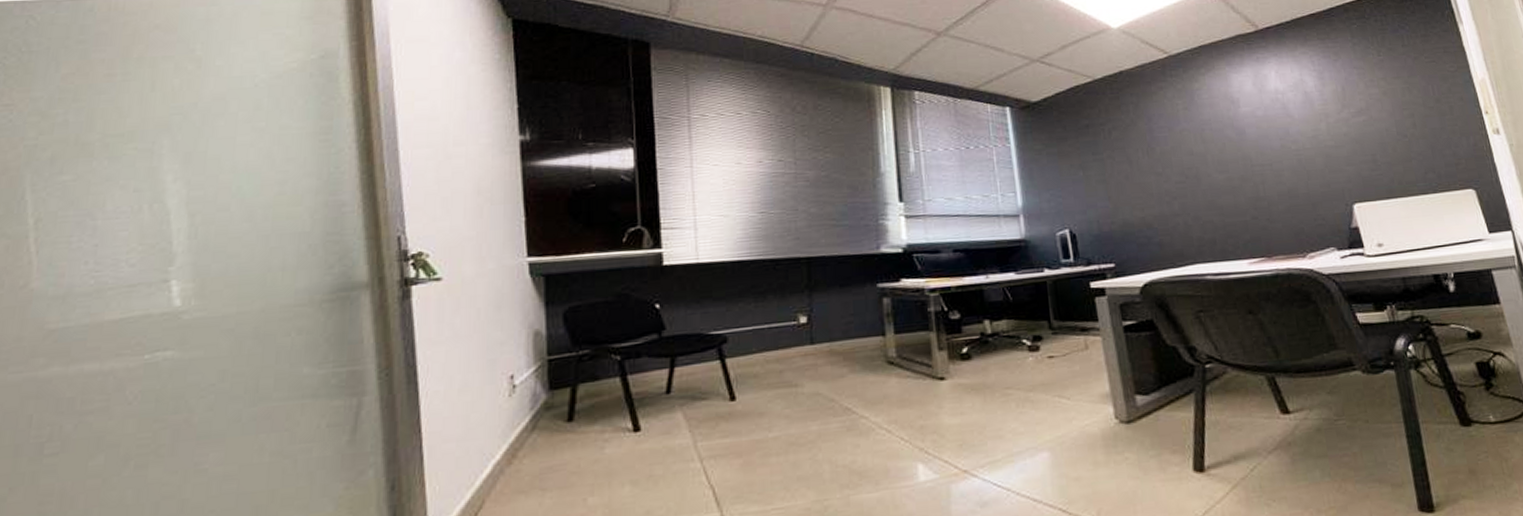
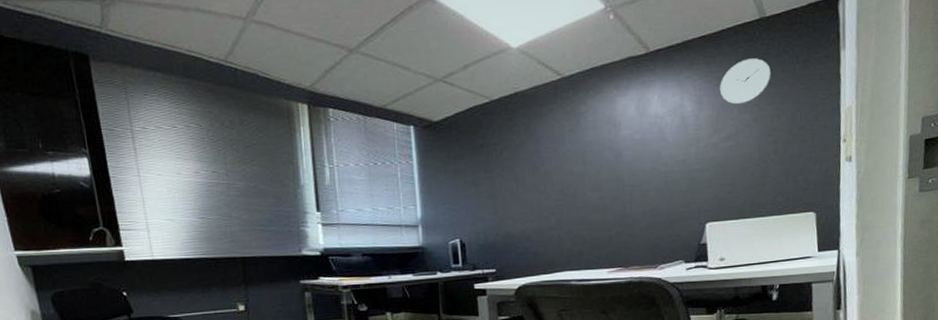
wall clock: none [1339,33,1392,79] -> present [719,58,772,105]

